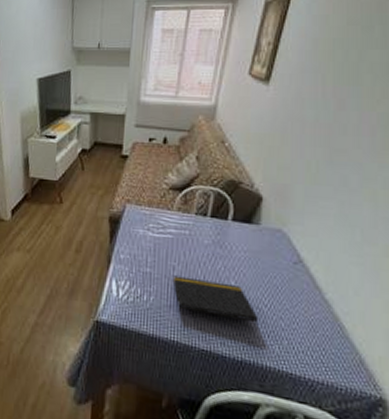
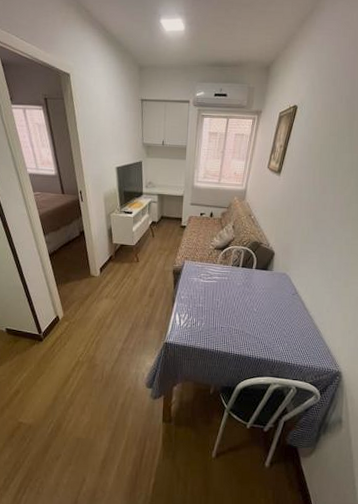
notepad: present [174,275,259,328] -> none [217,308,271,337]

